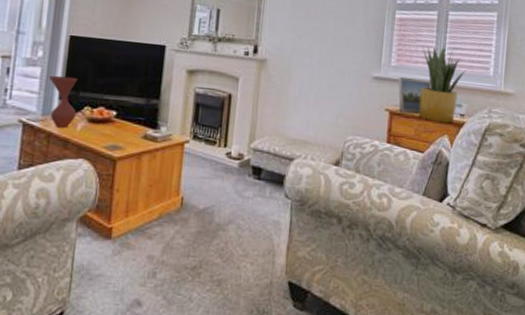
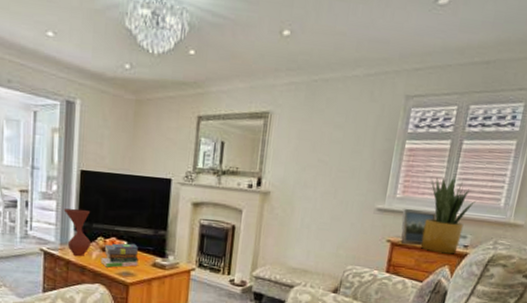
books: none [86,113,128,141] -> present [100,243,139,268]

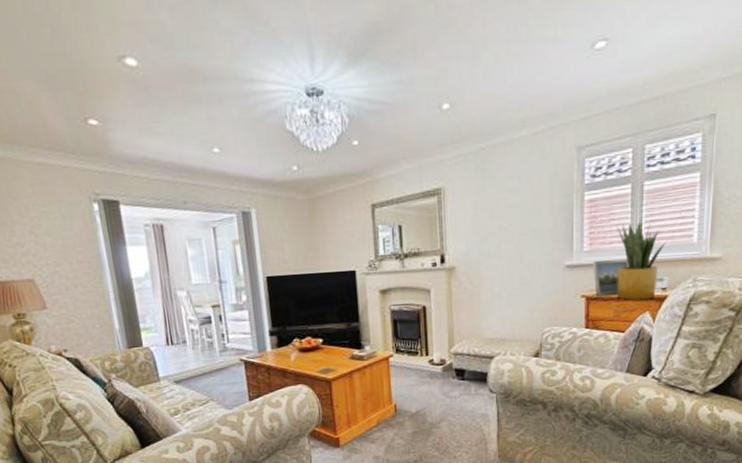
decorative vase: present [63,208,91,256] -> none [256,314,288,360]
books: present [100,243,139,268] -> none [299,339,337,367]

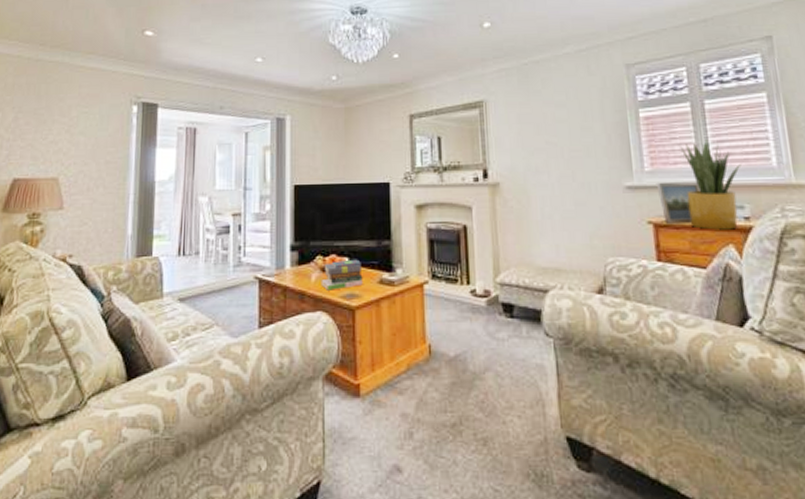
books: none [299,339,337,367] -> present [321,259,363,291]

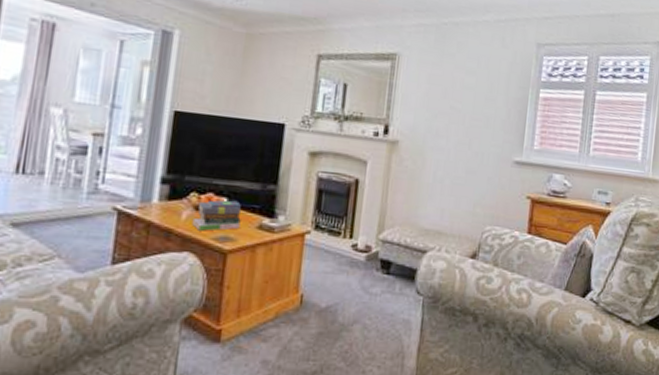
picture frame: present [656,181,701,225] -> none [540,161,577,204]
planter: present [680,138,741,230] -> none [562,127,614,213]

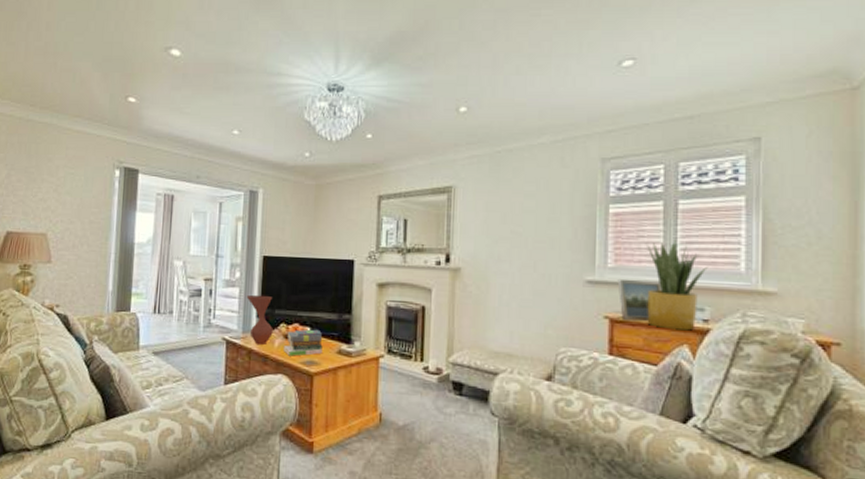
decorative vase: none [148,156,182,217] -> present [246,294,273,344]
picture frame: none [540,161,577,204] -> present [617,278,662,322]
planter: none [562,127,614,213] -> present [647,239,708,331]

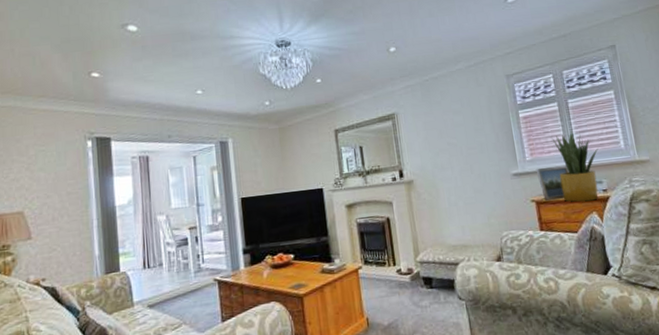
decorative vase: present [246,294,273,344] -> none [230,232,260,279]
books: present [283,329,323,356] -> none [272,255,308,284]

